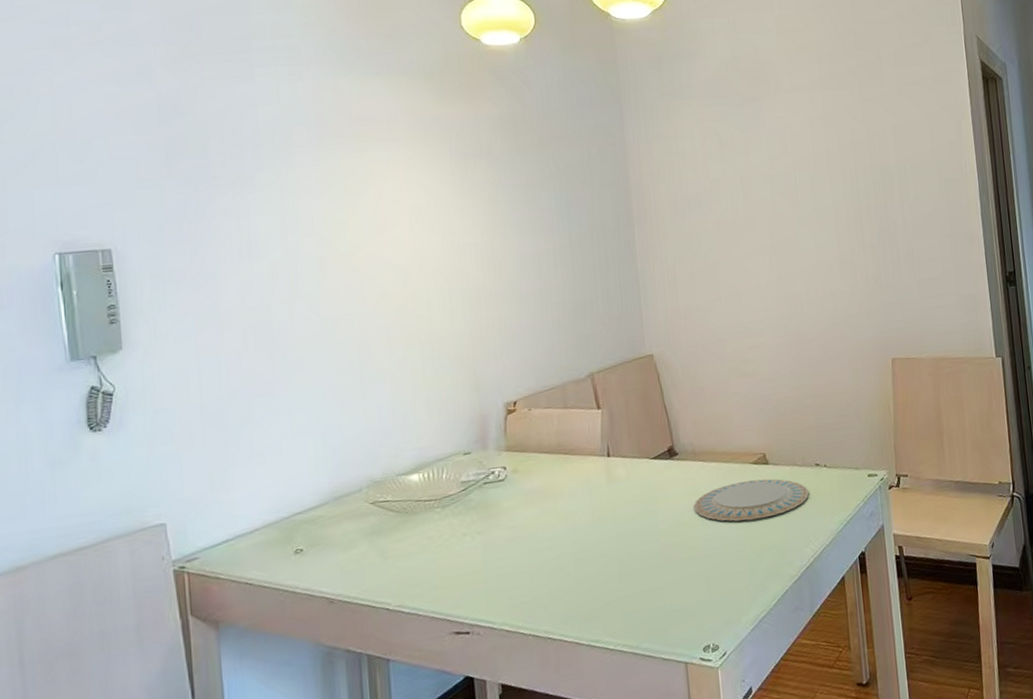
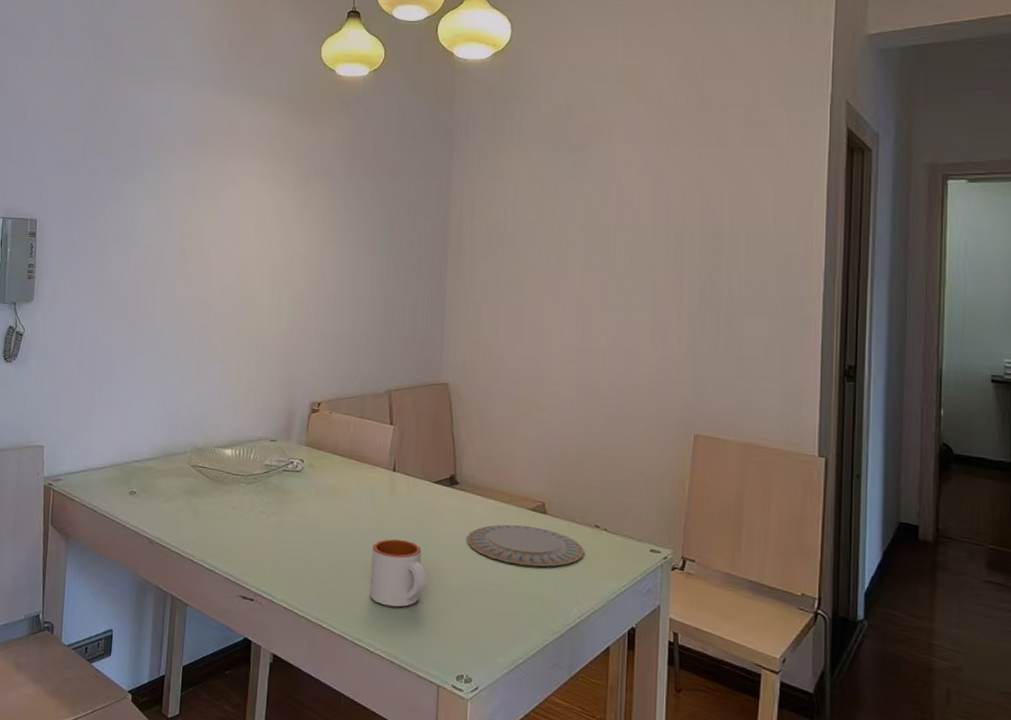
mug: none [596,524,659,598] -> present [370,538,427,608]

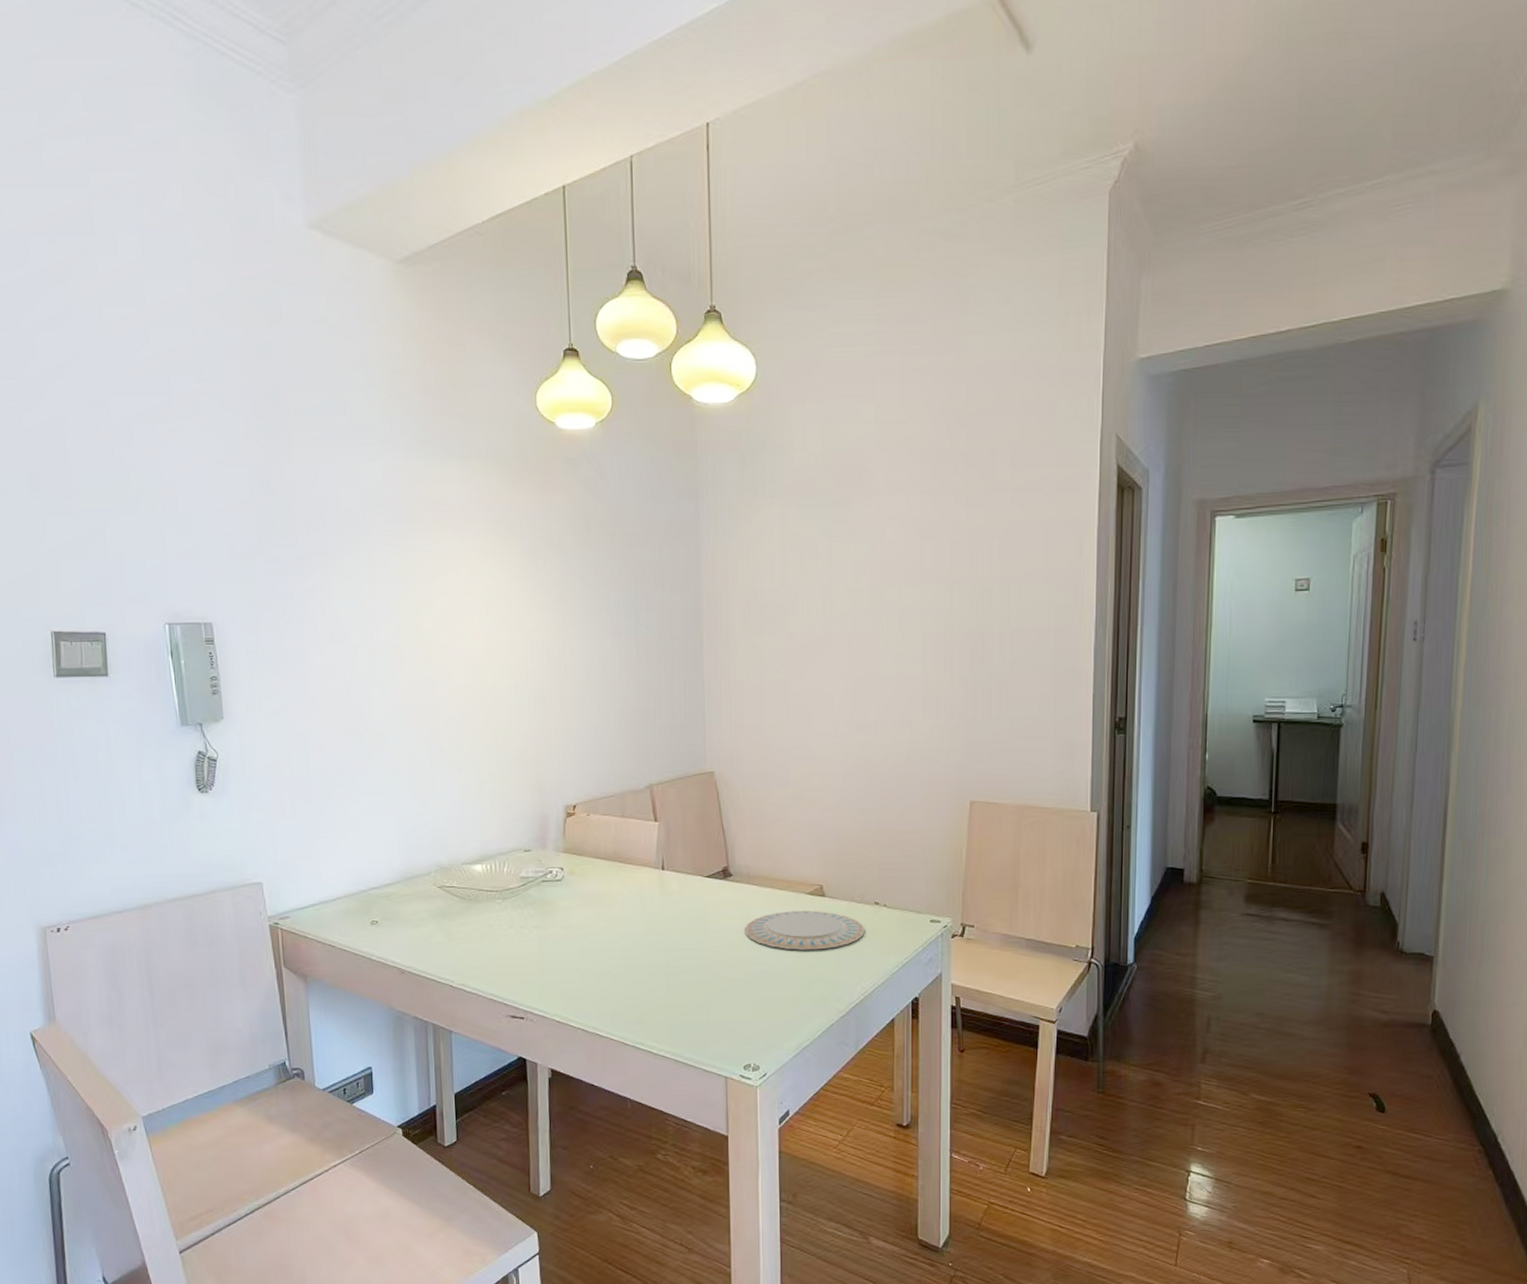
mug: present [370,538,427,608] -> none [646,938,706,1007]

